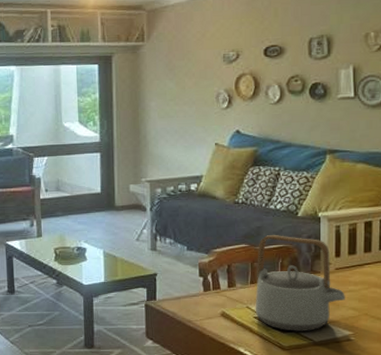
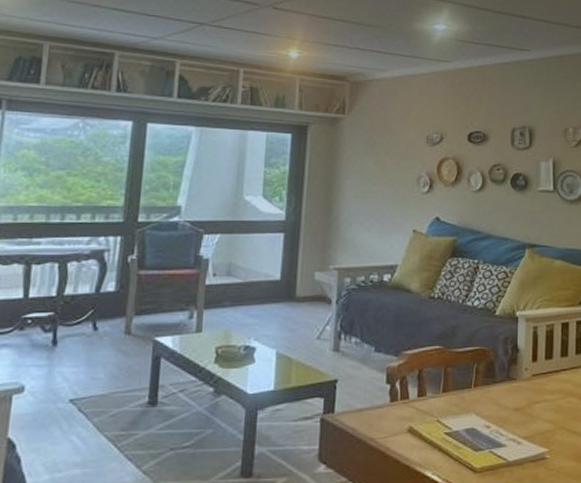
teapot: present [255,234,345,331] -> none [446,334,541,450]

